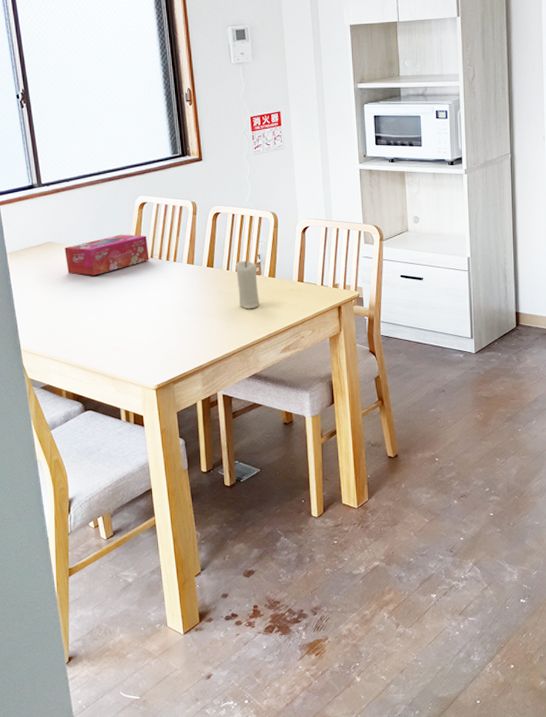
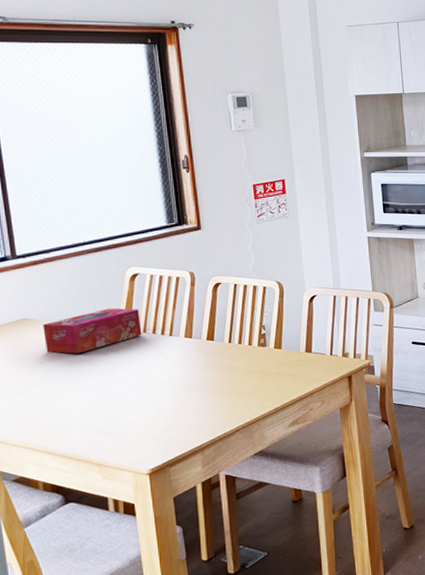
candle: present [235,260,259,309] -> none [238,332,265,383]

